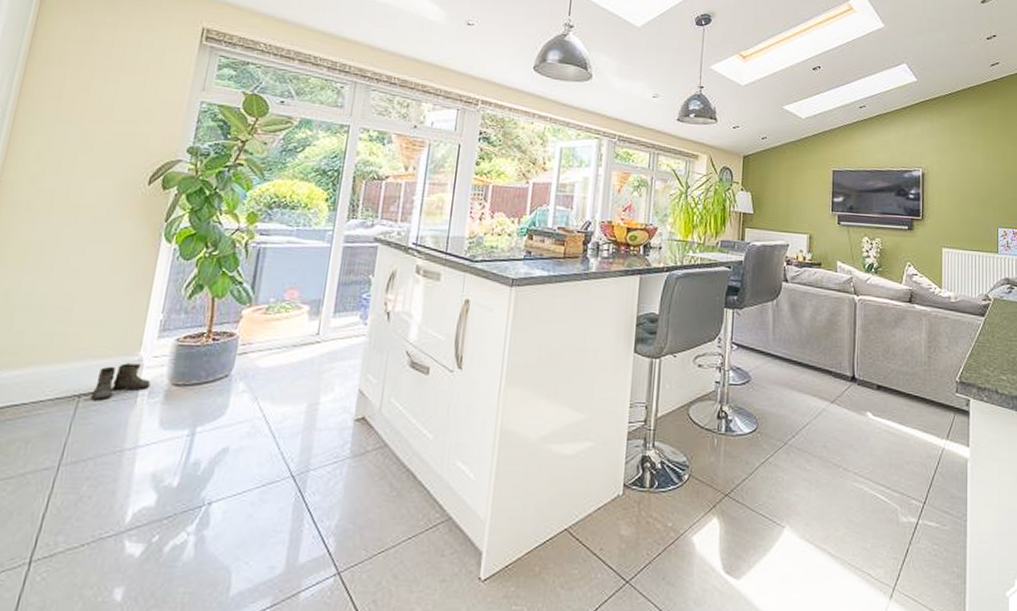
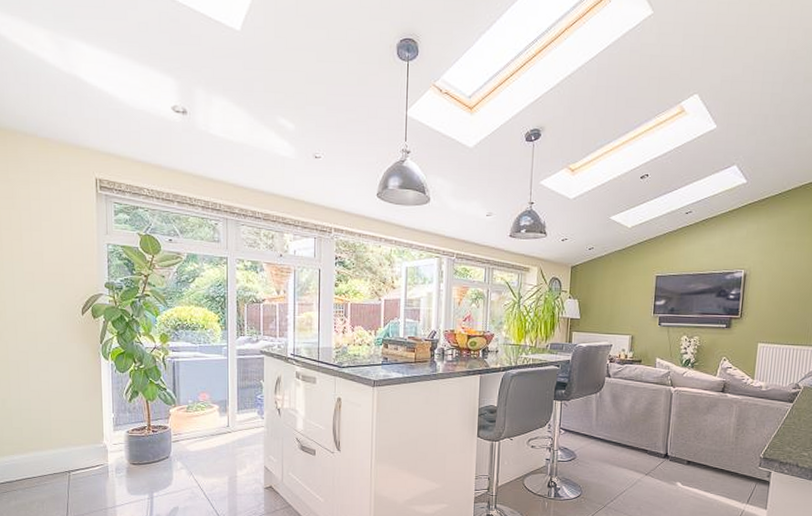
boots: present [86,363,151,401] -> none [74,449,116,475]

